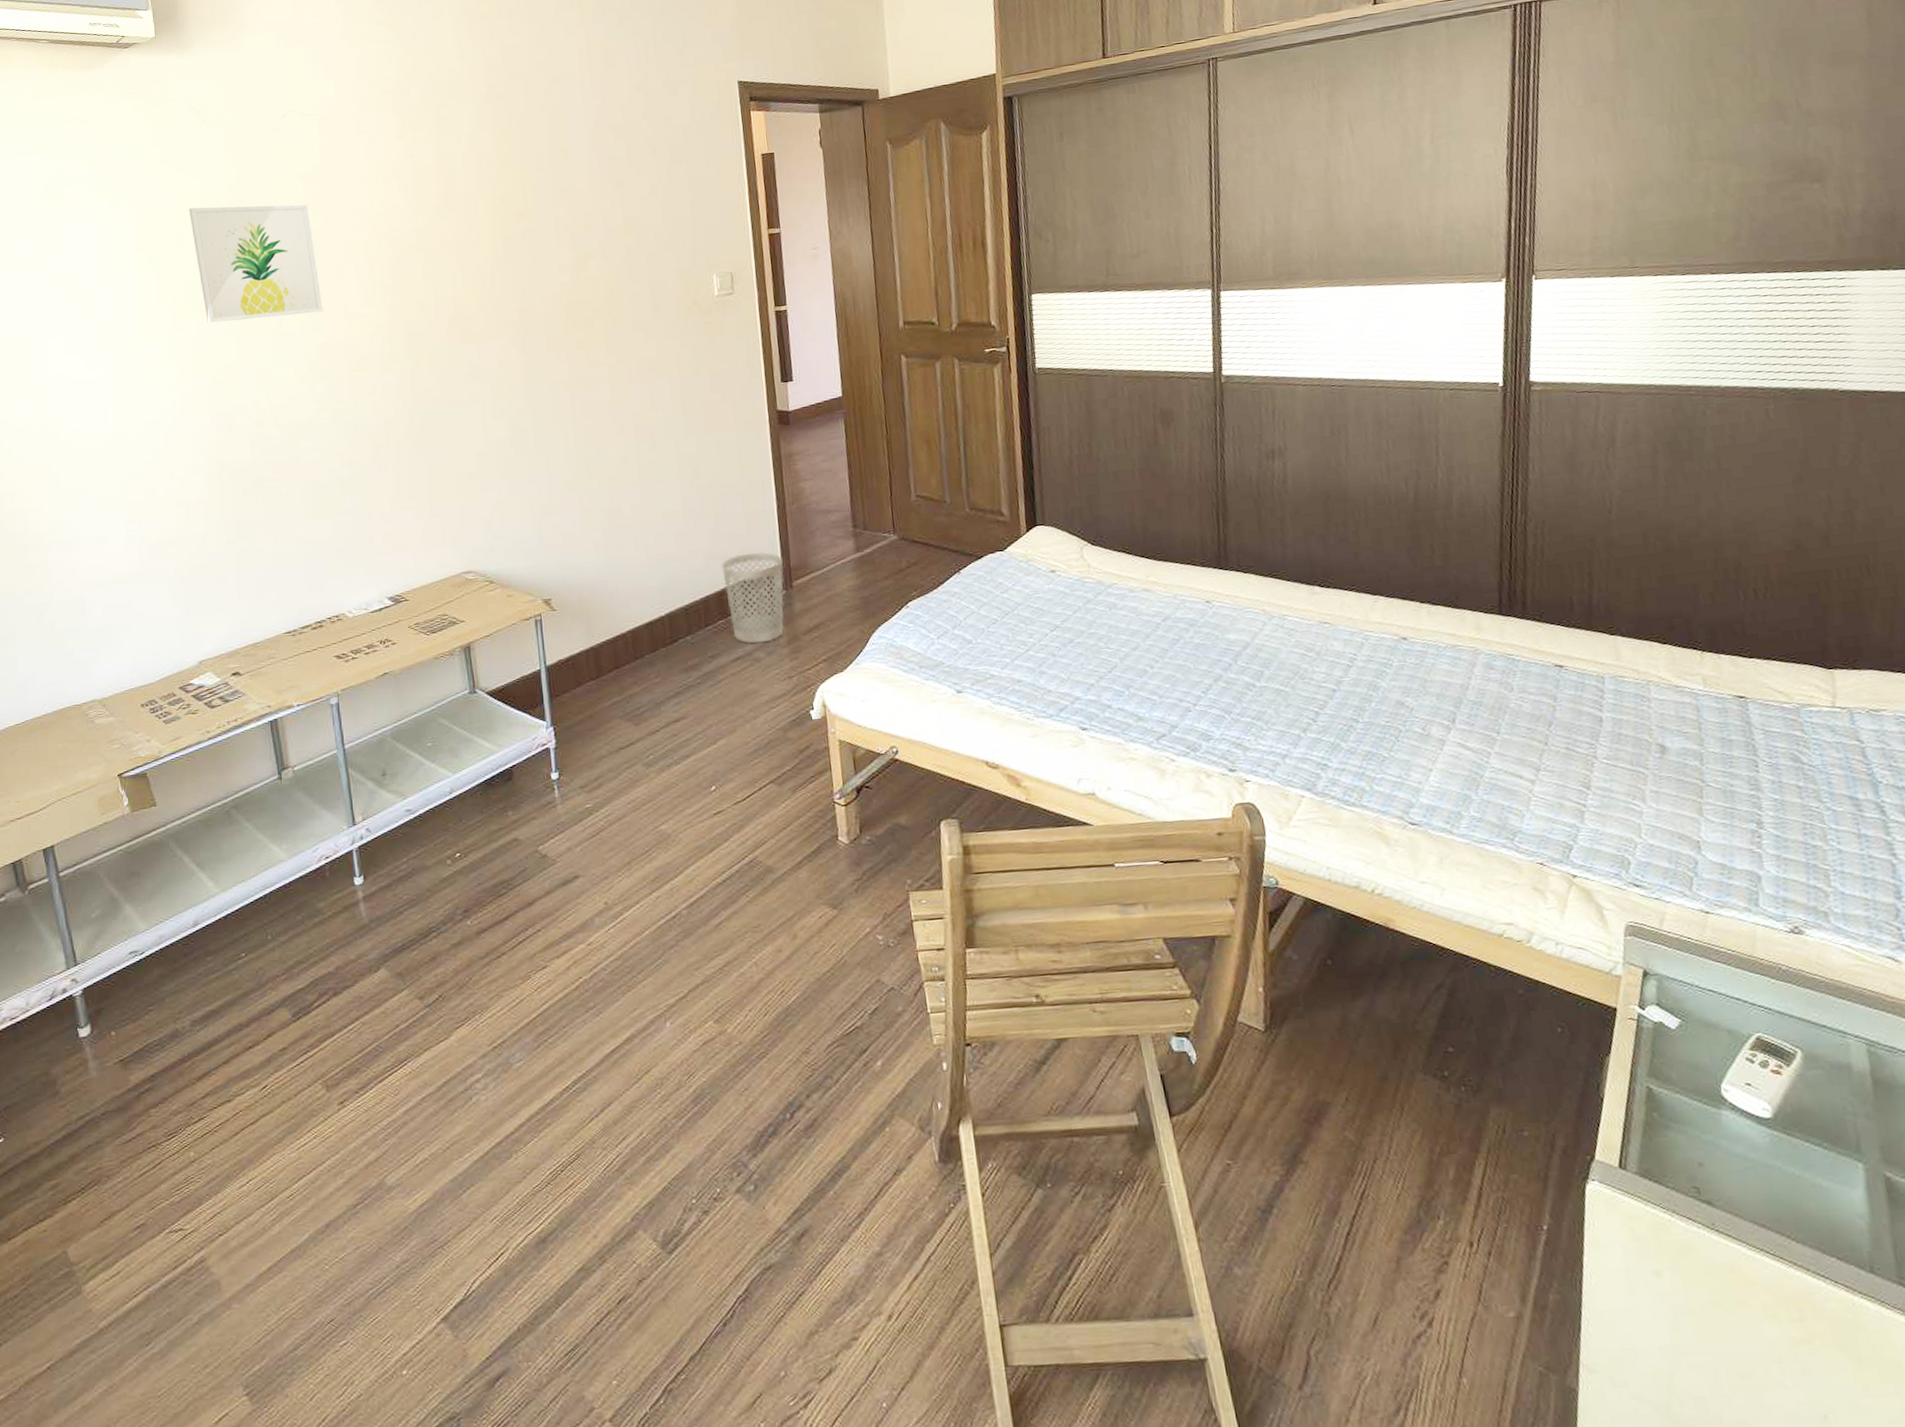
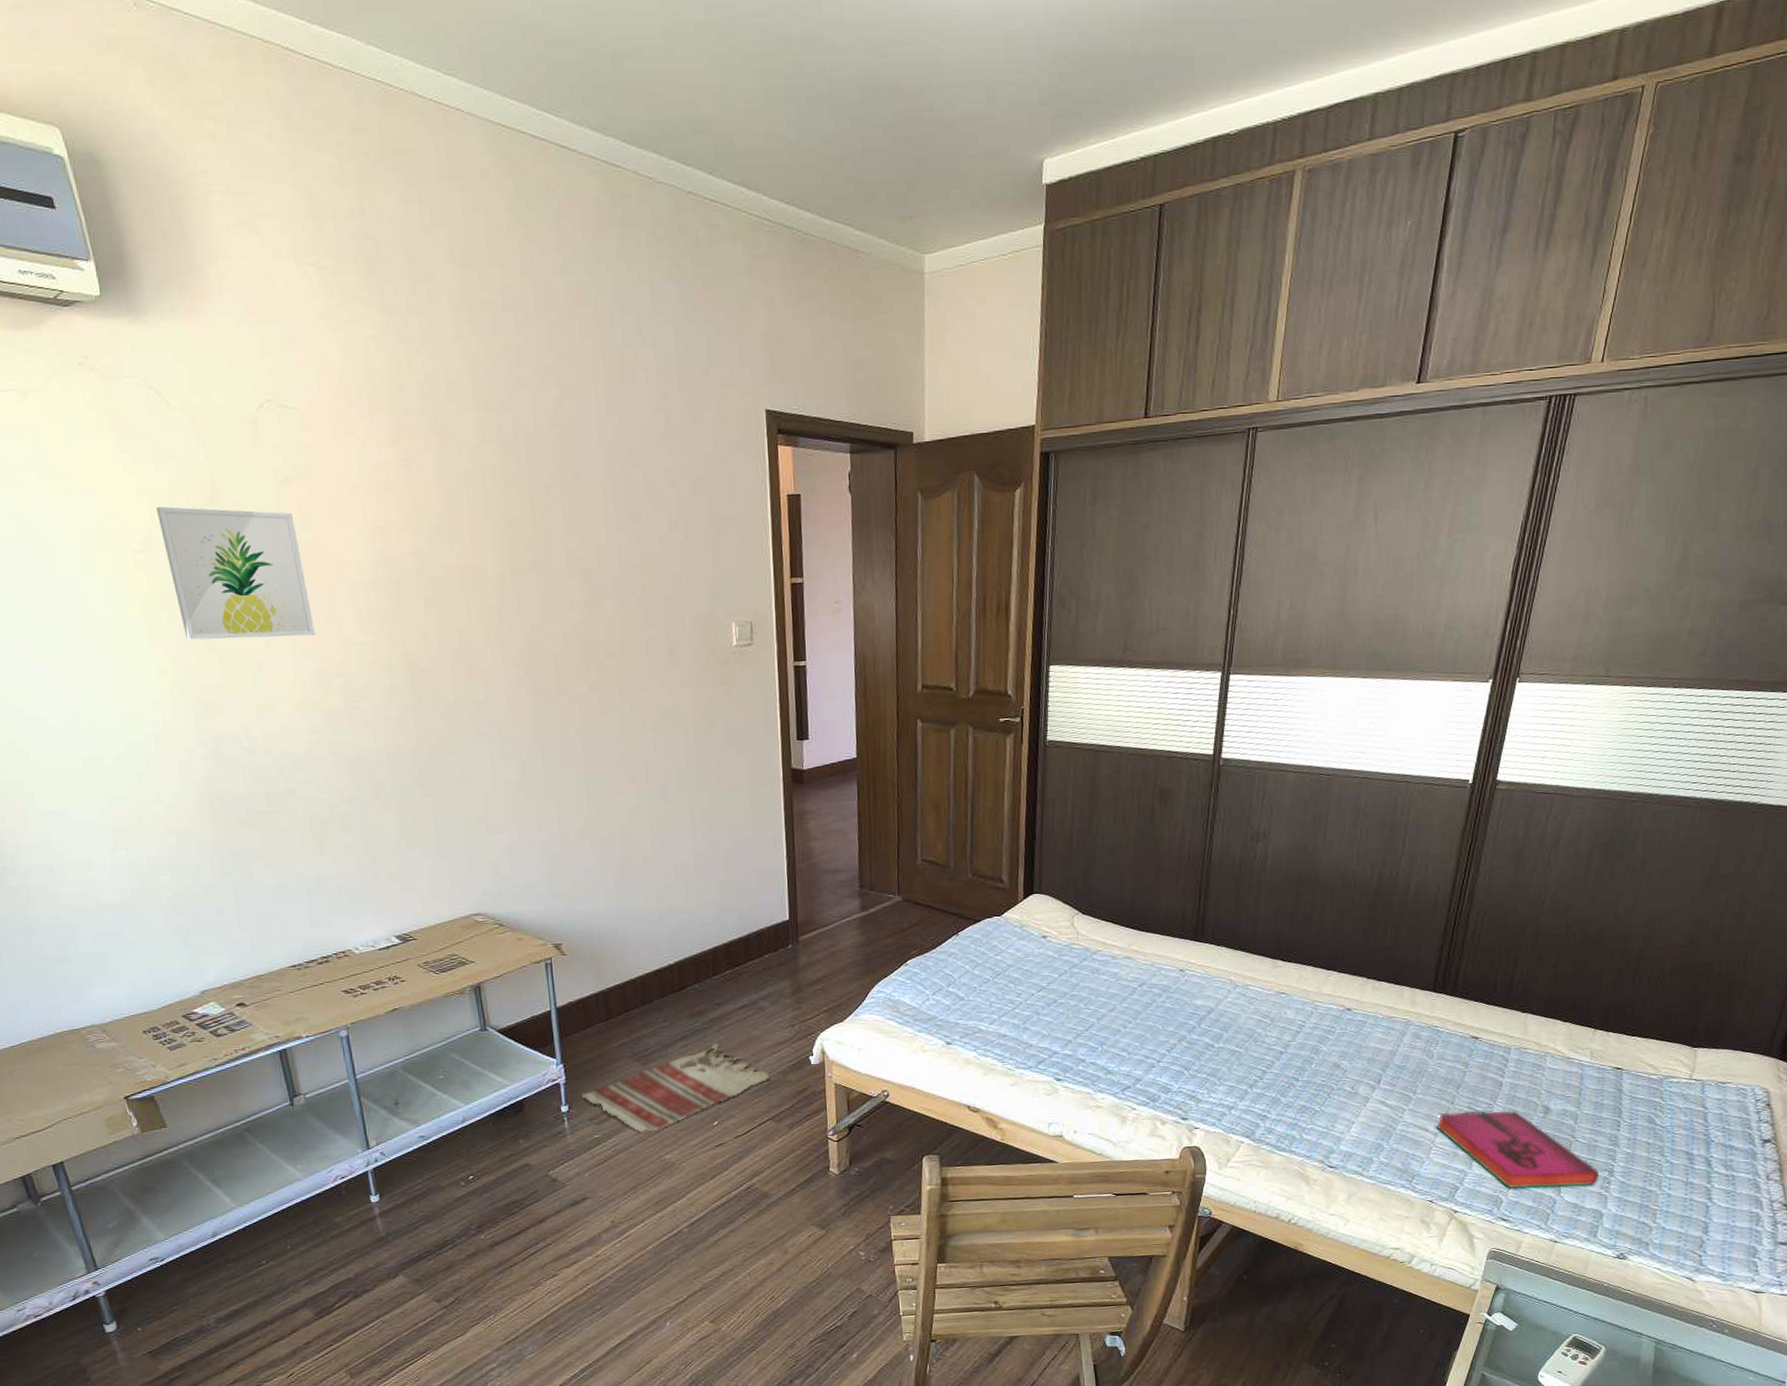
rug: none [572,698,769,800] -> present [581,1042,770,1133]
wastebasket: present [720,551,785,644] -> none [729,907,792,994]
hardback book: none [1530,750,1746,847] -> present [1435,1110,1599,1189]

